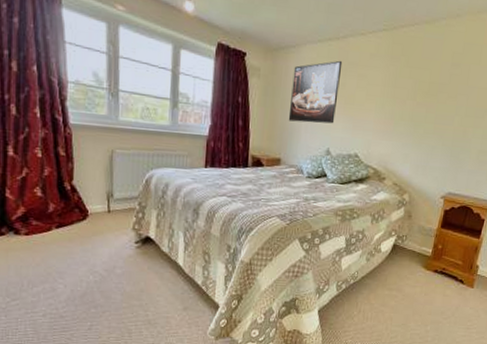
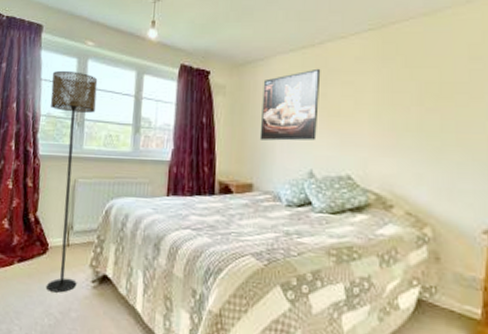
floor lamp: none [78,34,131,254] -> present [46,70,98,293]

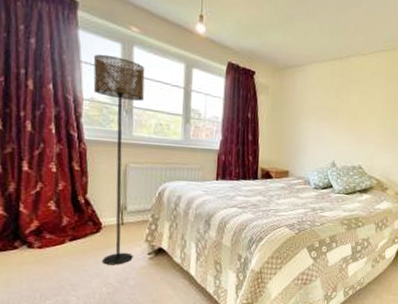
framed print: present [259,68,321,141] -> none [295,78,346,138]

